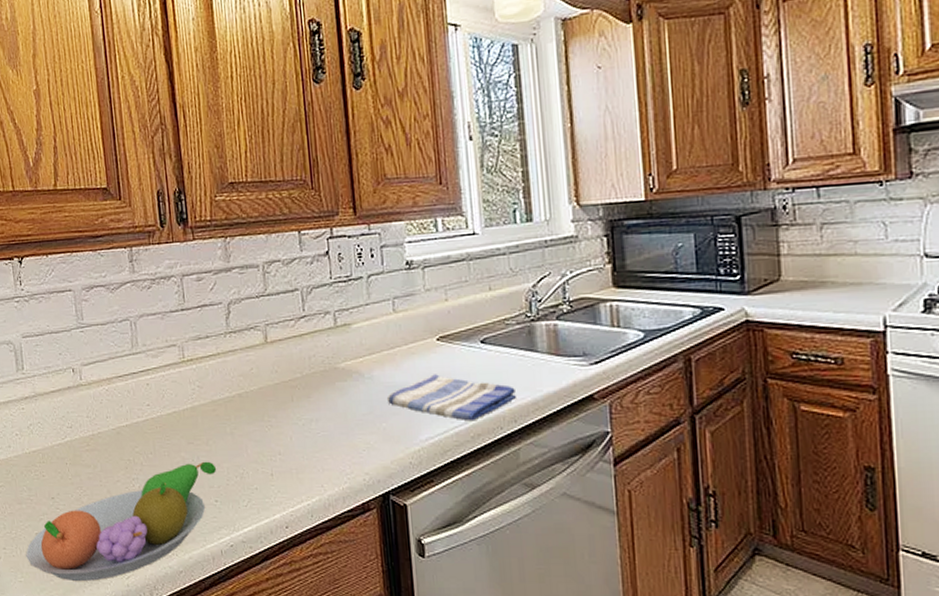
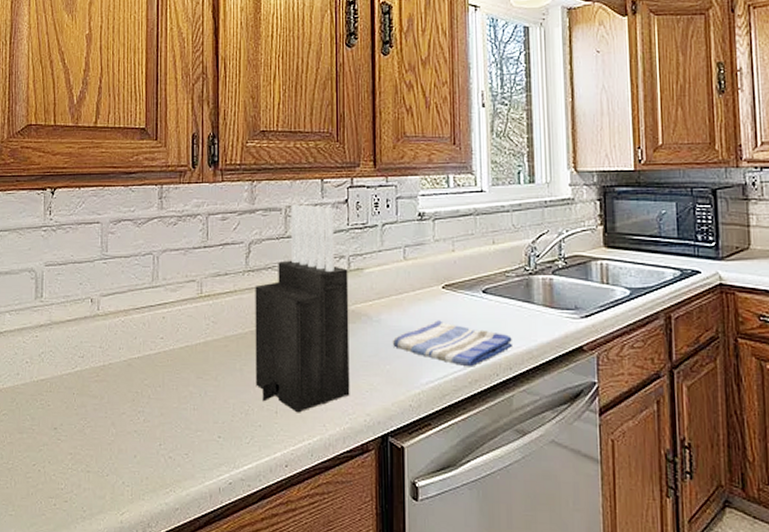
fruit bowl: present [26,461,216,582] -> none [20,396,222,517]
knife block: none [238,259,346,475] -> present [255,204,350,413]

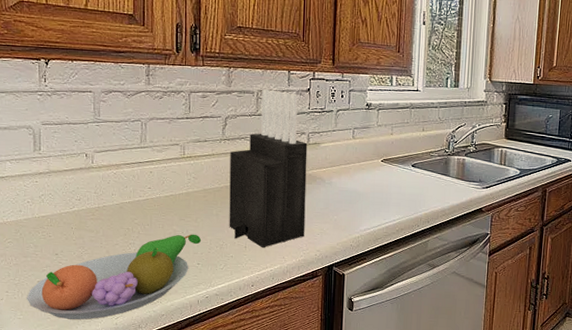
fruit bowl: none [20,396,222,517] -> present [27,234,201,320]
dish towel: present [392,320,512,367] -> none [339,185,431,220]

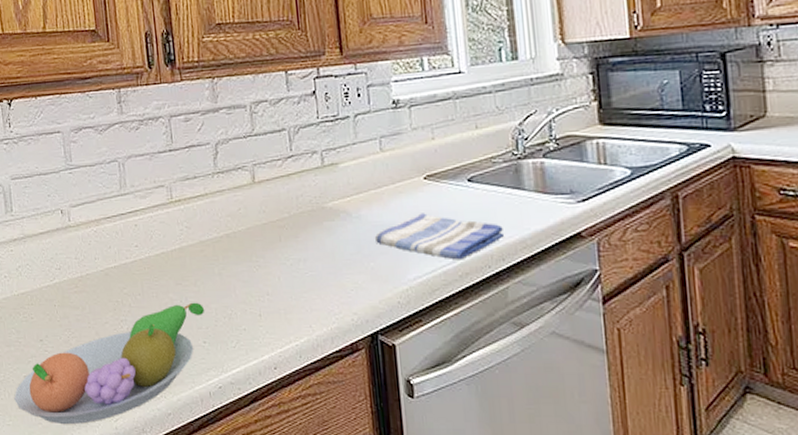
knife block: present [229,89,308,248] -> none [226,99,335,315]
dish towel: none [339,185,431,220] -> present [374,213,504,260]

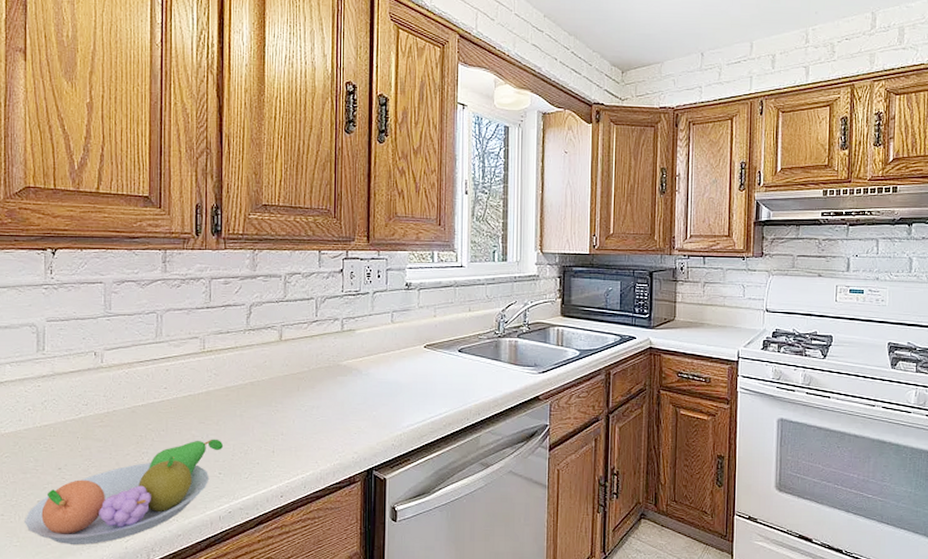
dish towel: present [374,213,504,260] -> none [378,374,481,413]

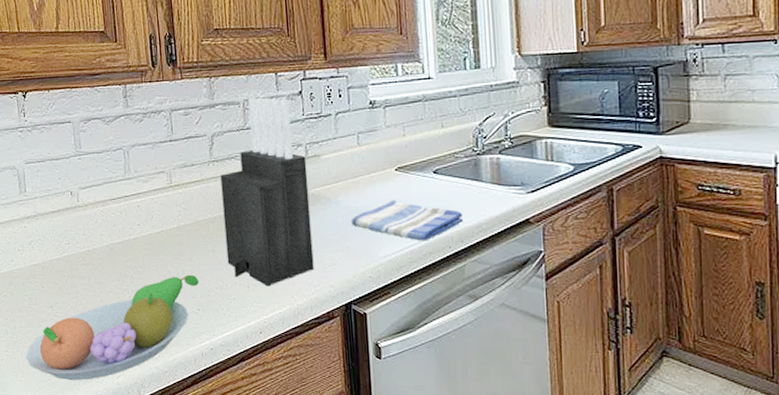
knife block: none [254,272,342,452] -> present [220,97,314,287]
dish towel: none [378,374,481,413] -> present [350,200,463,241]

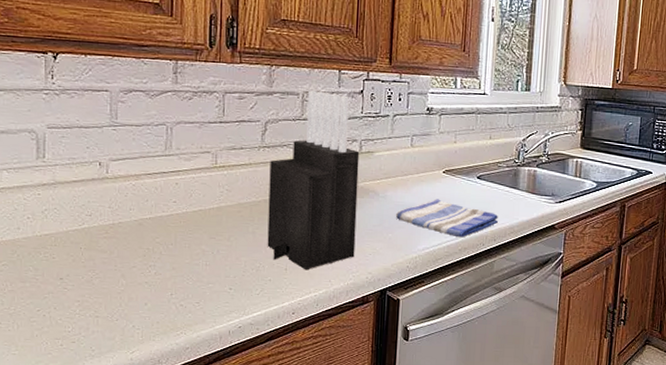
fruit bowl: present [26,274,198,381] -> none [24,254,234,355]

